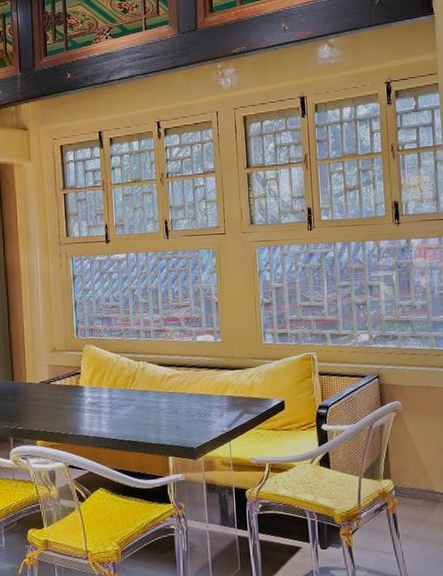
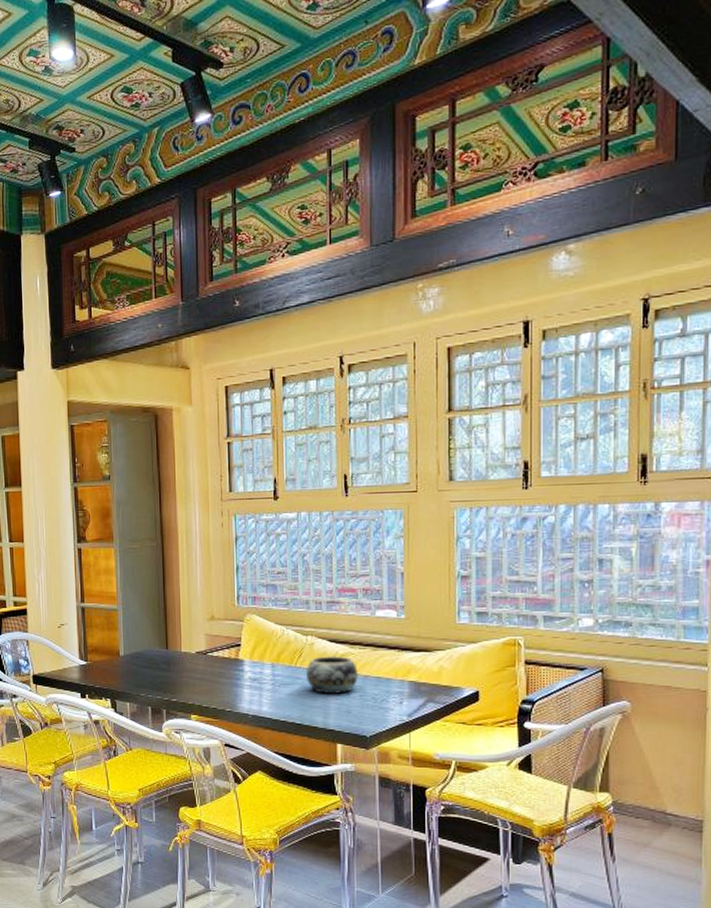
decorative bowl: none [138,377,184,413] -> present [305,655,358,695]

